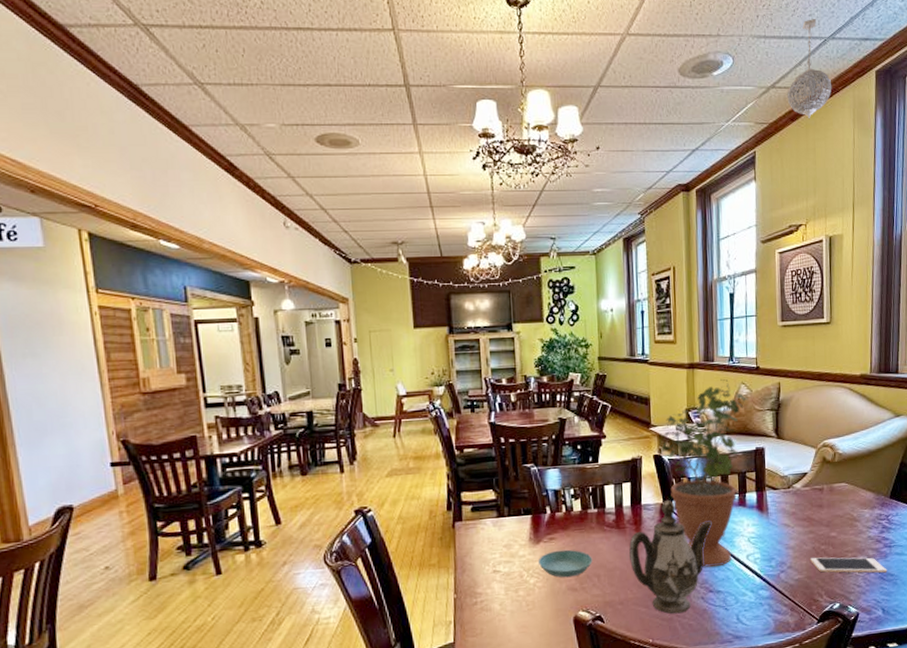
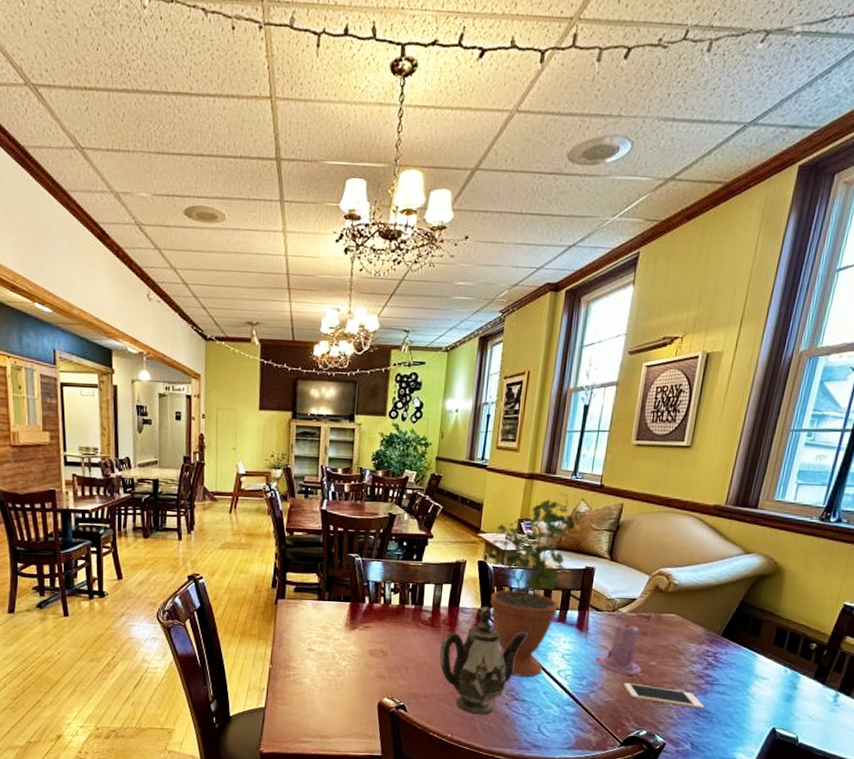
saucer: present [537,549,593,578] -> none [351,639,404,666]
candle: none [779,494,825,550] -> present [595,619,642,676]
pendant light: present [787,19,832,119] -> none [686,100,743,219]

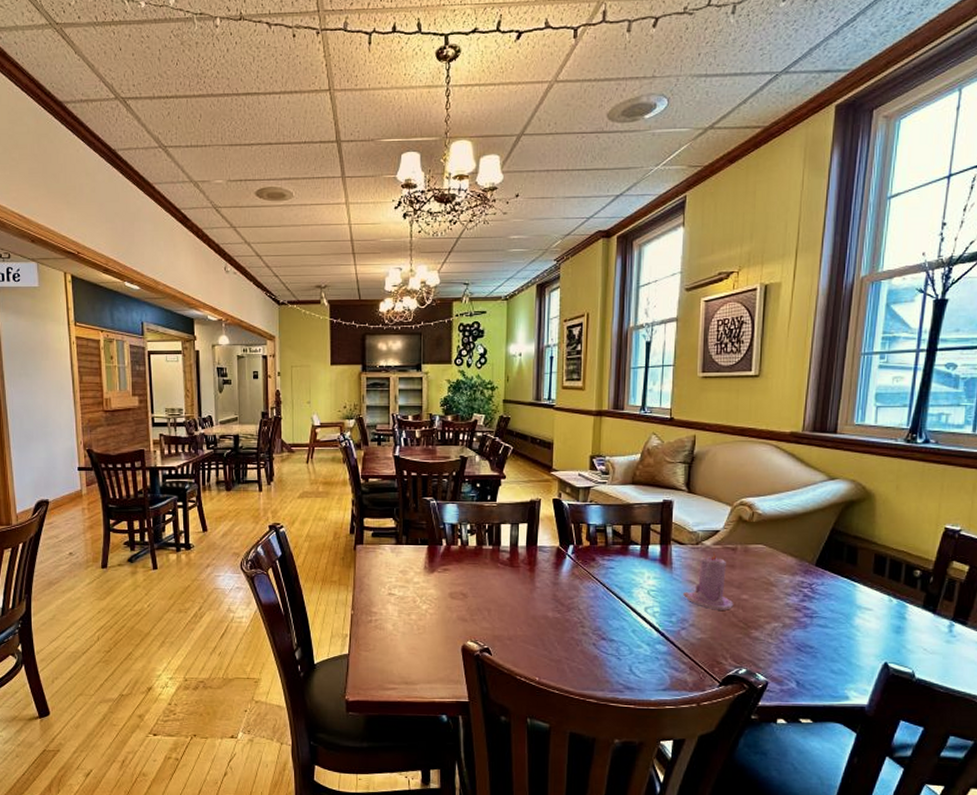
teapot: present [440,606,528,715] -> none [522,543,610,657]
potted plant: present [485,492,586,677] -> none [560,427,659,615]
cell phone: present [623,682,705,709] -> none [715,618,806,644]

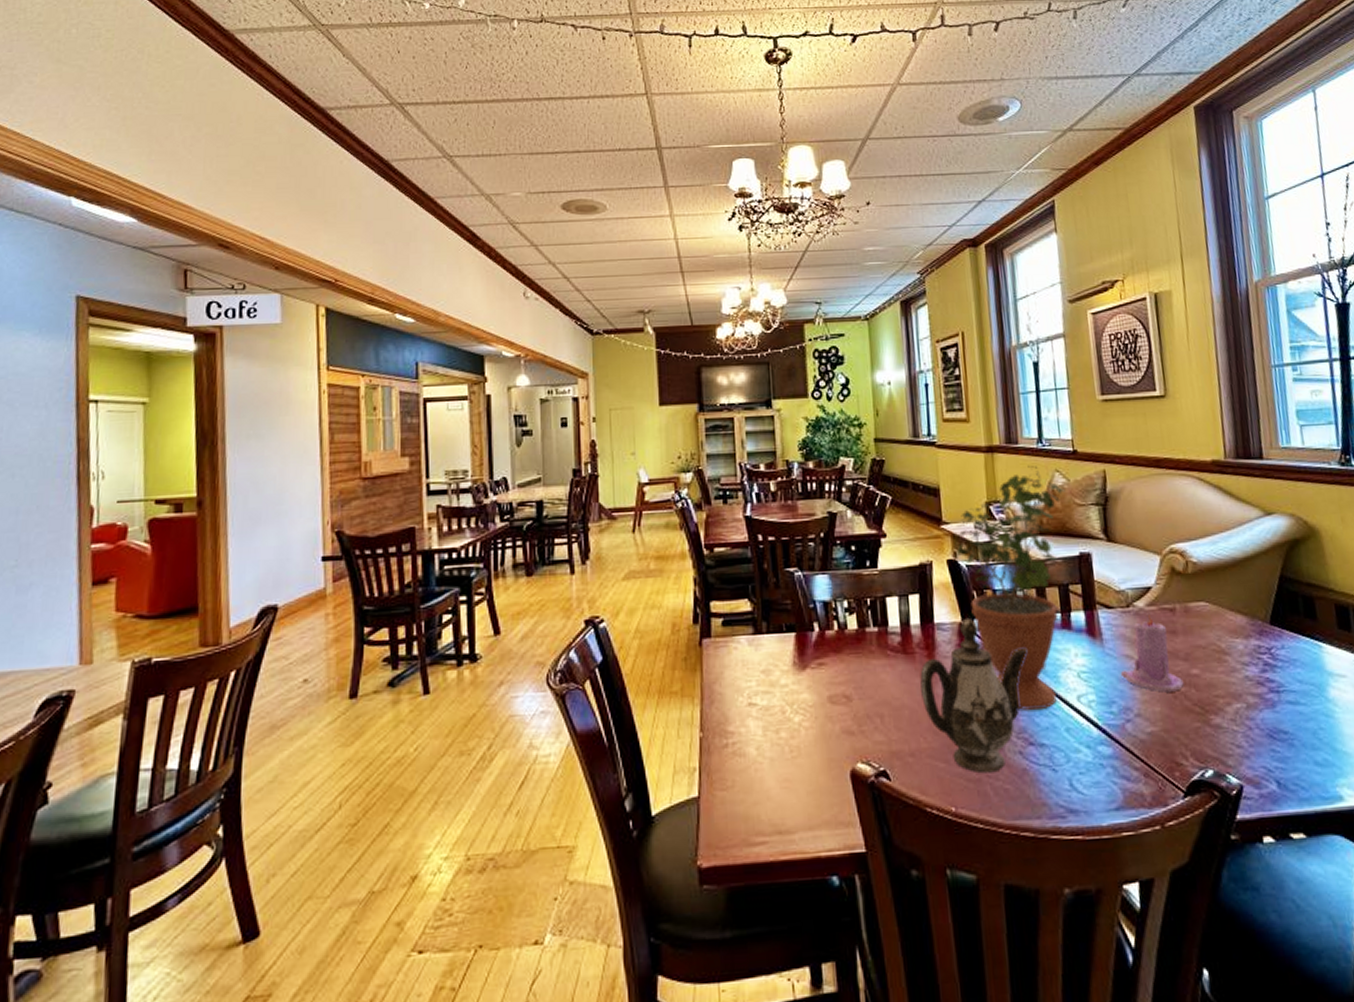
teapot: none [522,543,610,657] -> present [920,617,1028,774]
potted plant: none [560,427,659,615] -> present [955,465,1066,710]

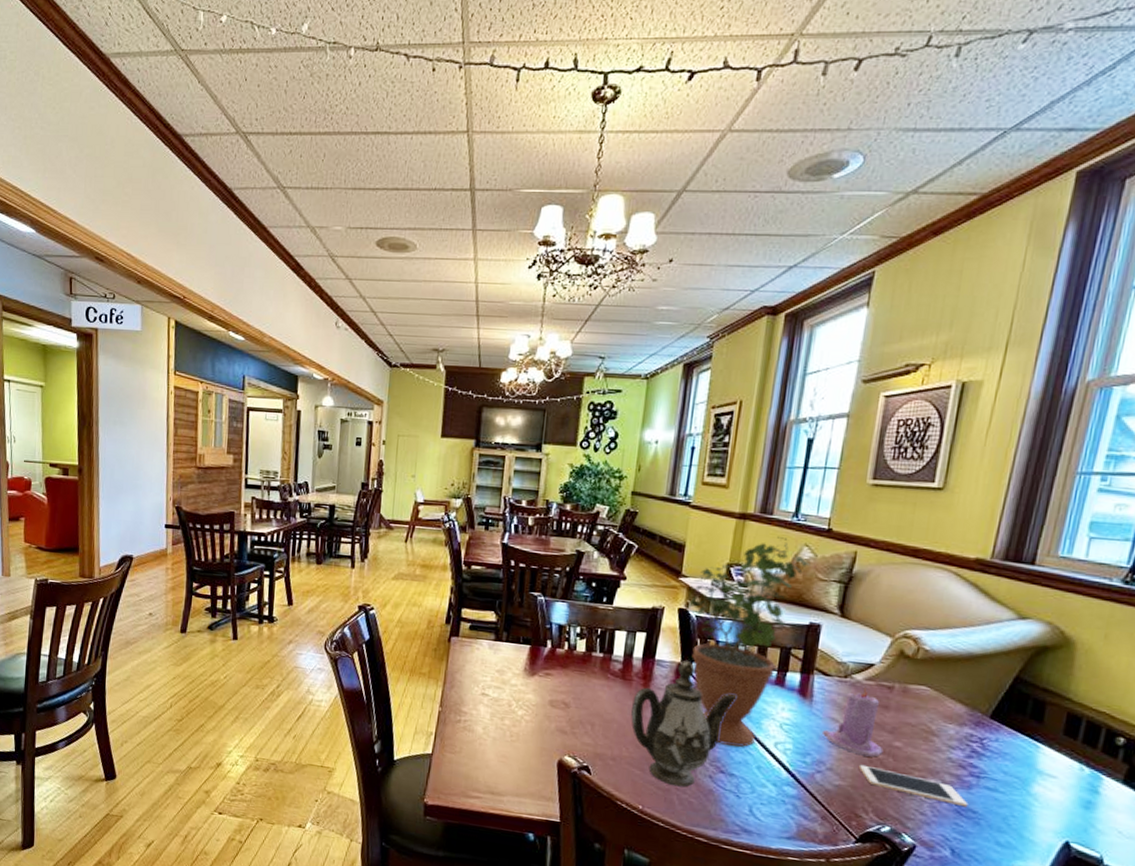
cell phone: none [1165,702,1278,730] -> present [858,764,968,808]

